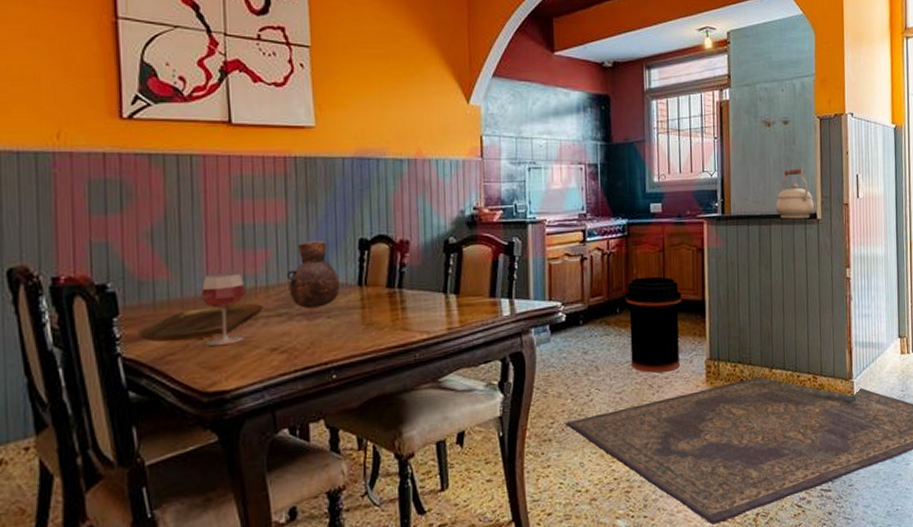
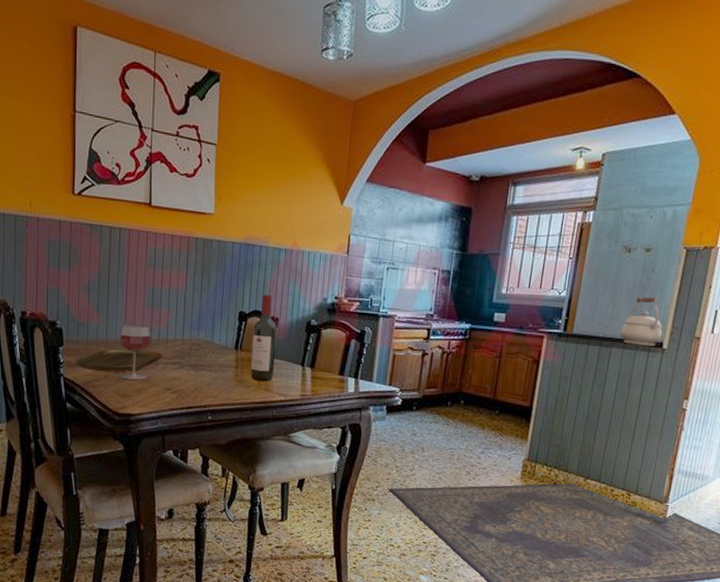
vase: present [286,241,340,308] -> none [181,308,221,362]
wine bottle: none [380,214,412,320] -> present [250,294,278,382]
trash can: present [625,276,682,373] -> none [454,377,511,464]

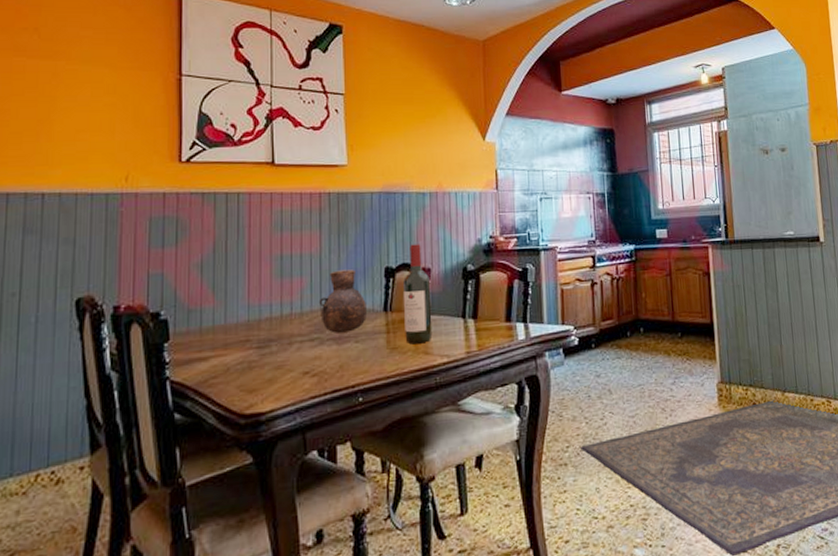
placemat: present [75,348,163,372] -> none [185,328,297,367]
wineglass: present [119,324,151,380] -> none [241,299,282,370]
vase: none [181,308,221,362] -> present [318,269,367,334]
kettle: present [620,296,663,346] -> none [778,192,817,243]

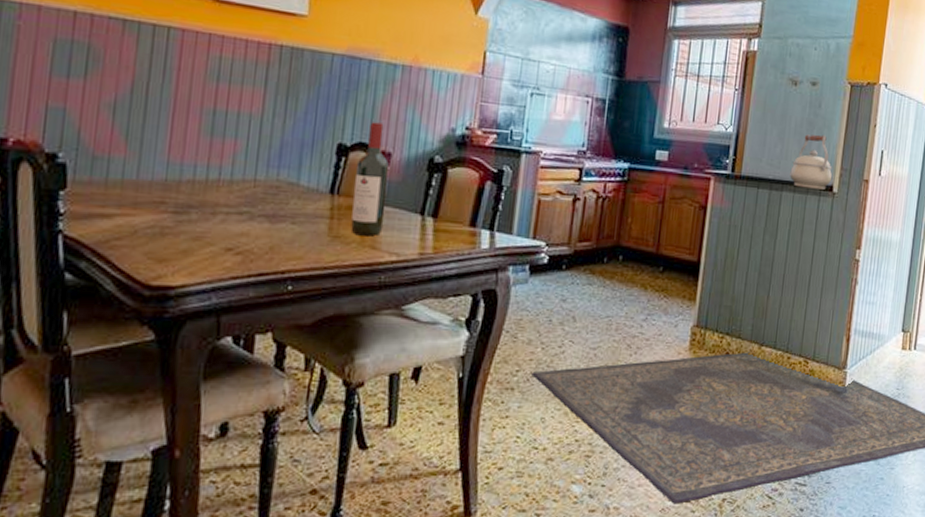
vase: present [318,269,367,334] -> none [253,138,310,211]
kettle: none [778,192,817,243] -> present [790,134,833,190]

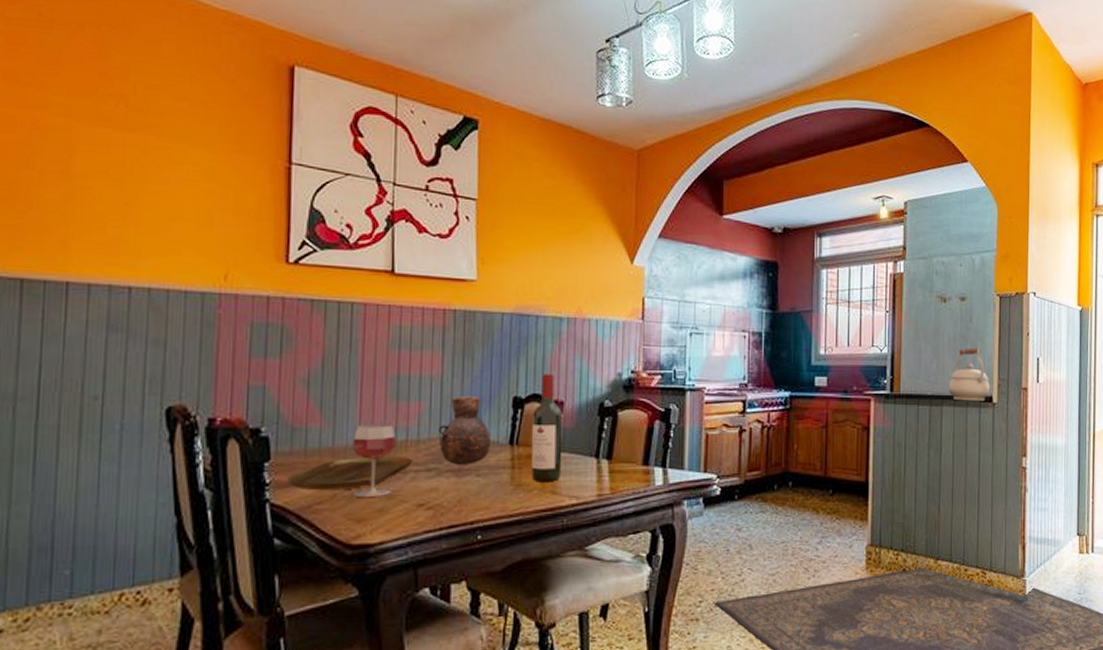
placemat: none [84,192,224,227] -> present [287,456,413,491]
wineglass: none [155,158,207,238] -> present [351,423,396,498]
vase: none [253,138,310,211] -> present [438,396,491,465]

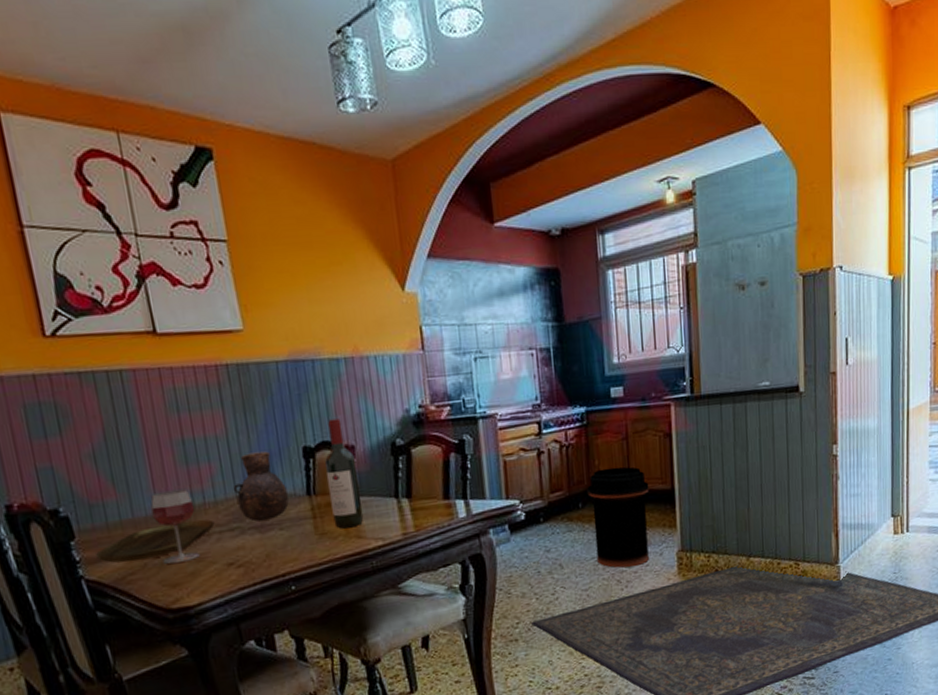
trash can: none [783,453,844,556] -> present [587,466,649,568]
kettle: present [948,347,991,401] -> none [751,335,797,395]

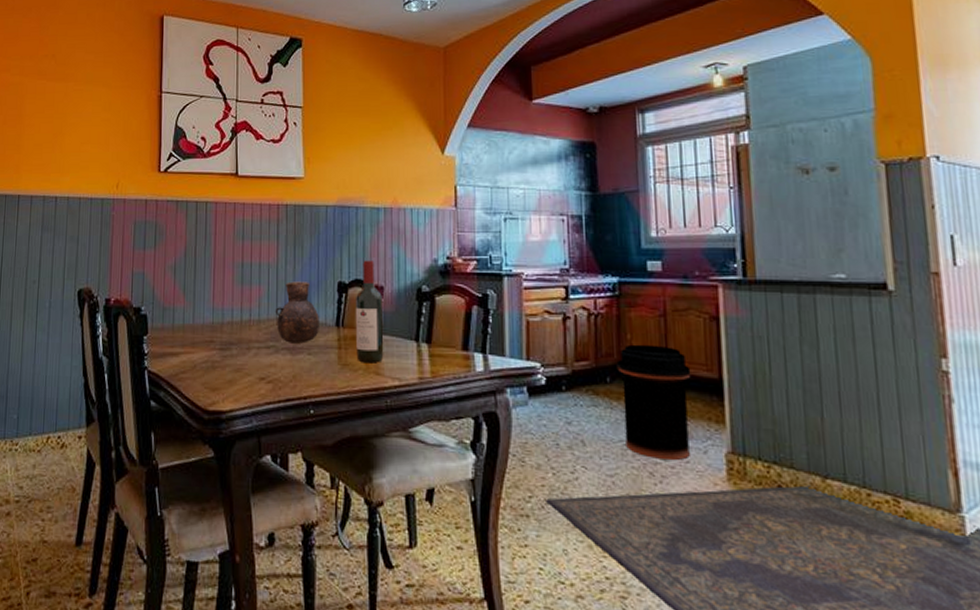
placemat: present [96,519,215,563] -> none [160,333,255,362]
wineglass: present [150,489,201,565] -> none [207,305,242,370]

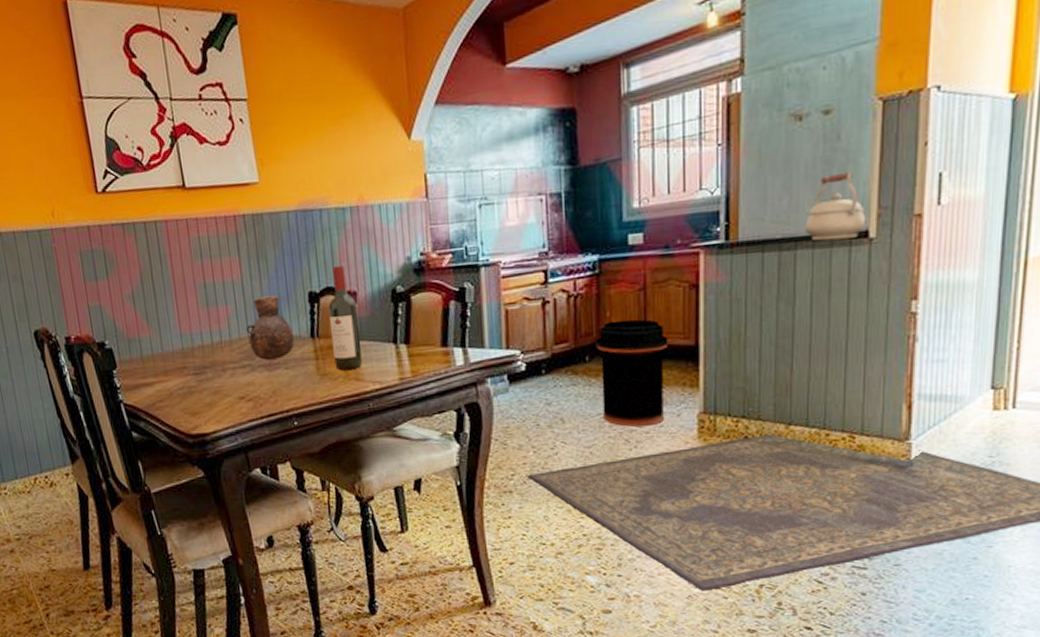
kettle: none [821,225,884,288] -> present [805,171,867,242]

